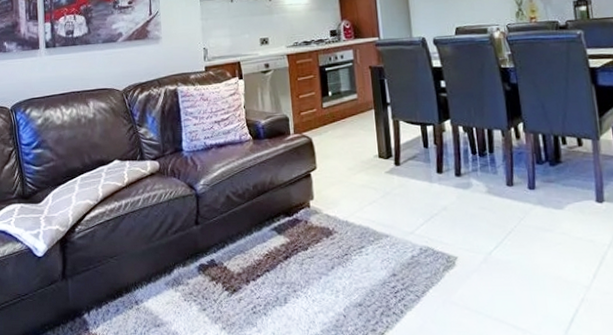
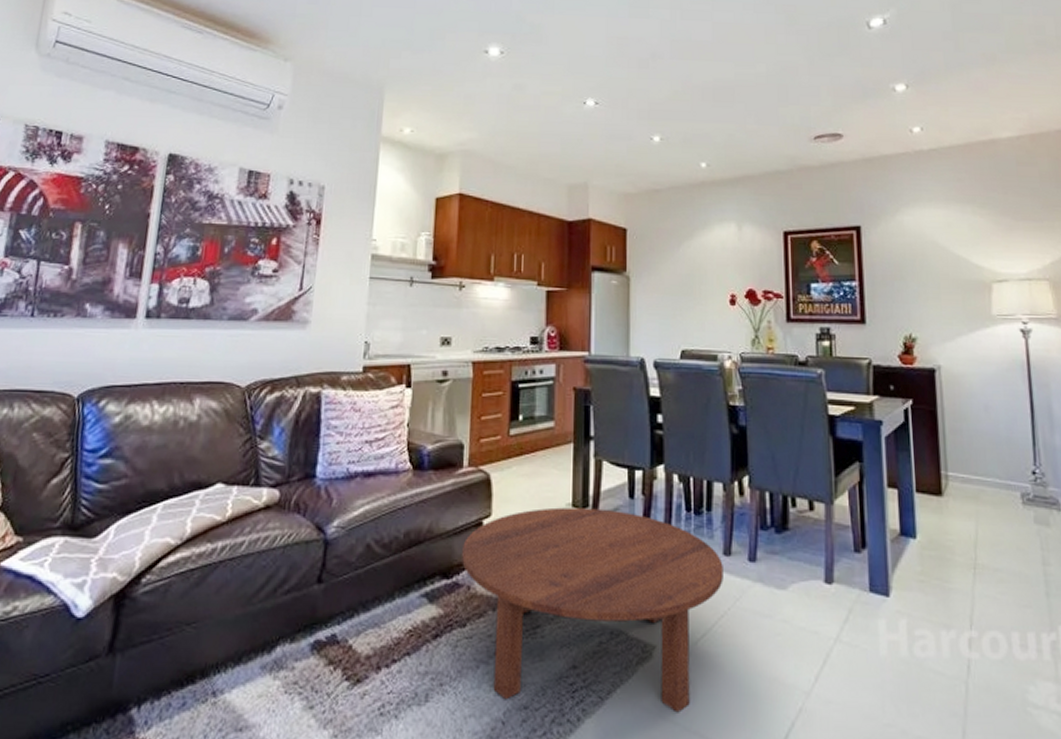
coffee table: none [298,157,509,305] -> present [462,507,723,713]

